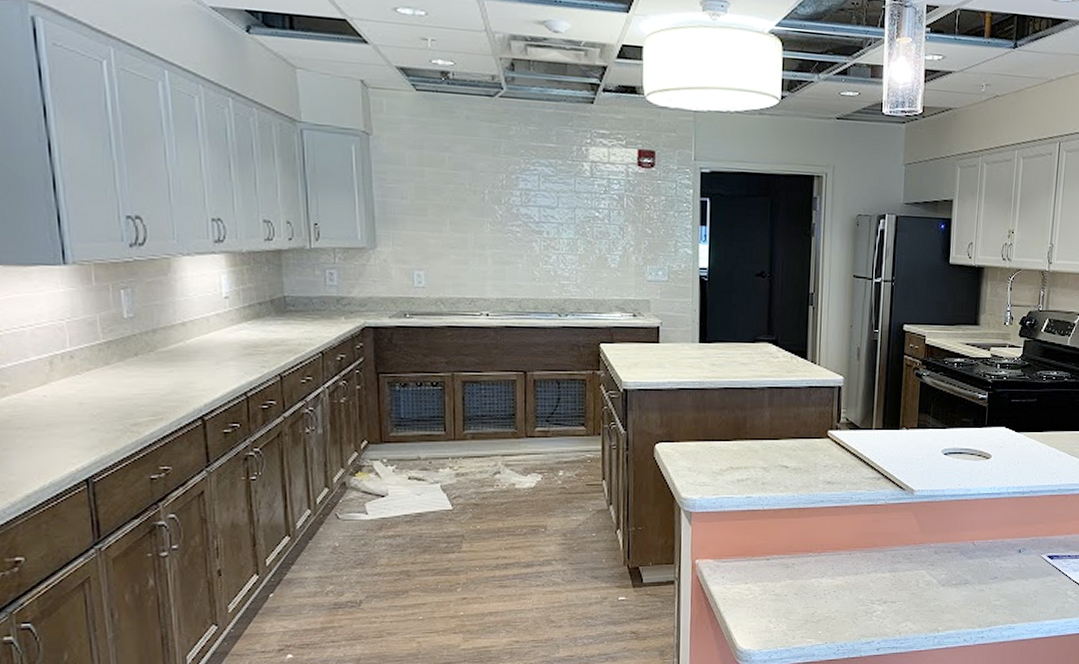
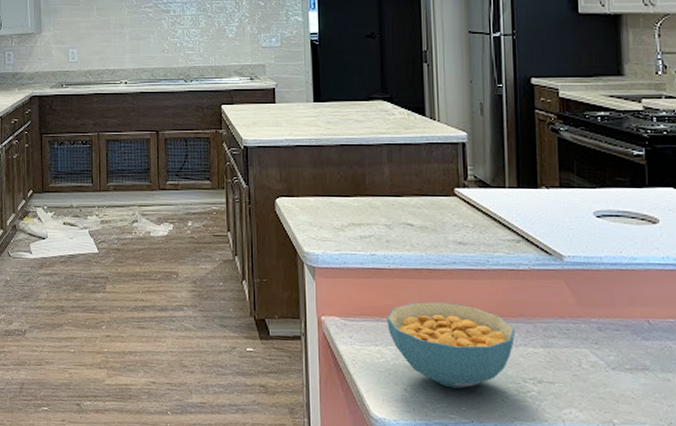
cereal bowl: none [757,538,869,616] -> present [386,301,516,389]

